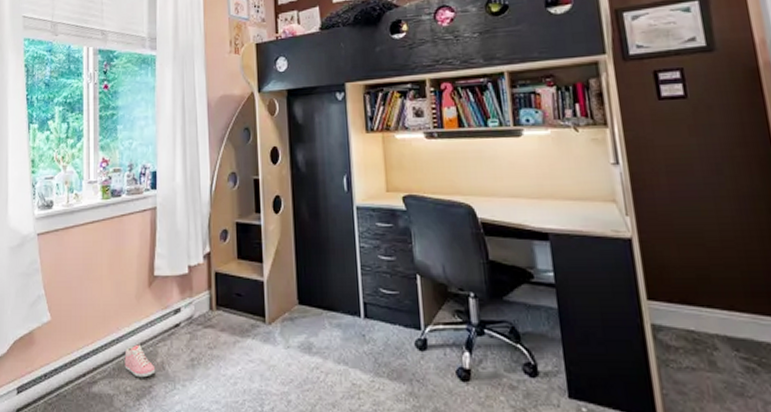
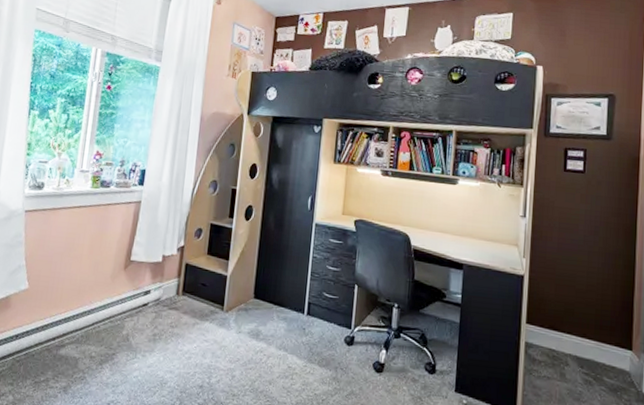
sneaker: present [124,344,156,378] -> none [92,317,121,346]

